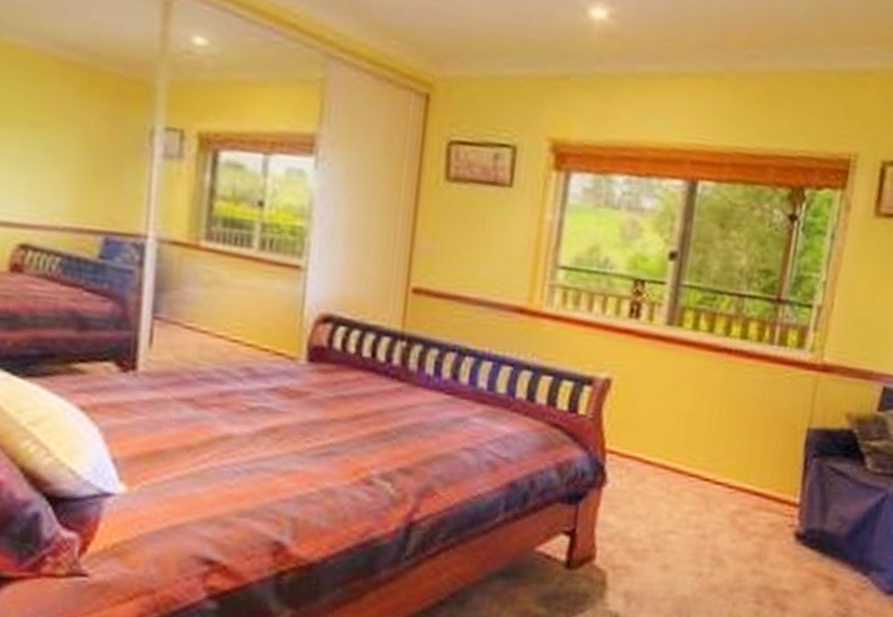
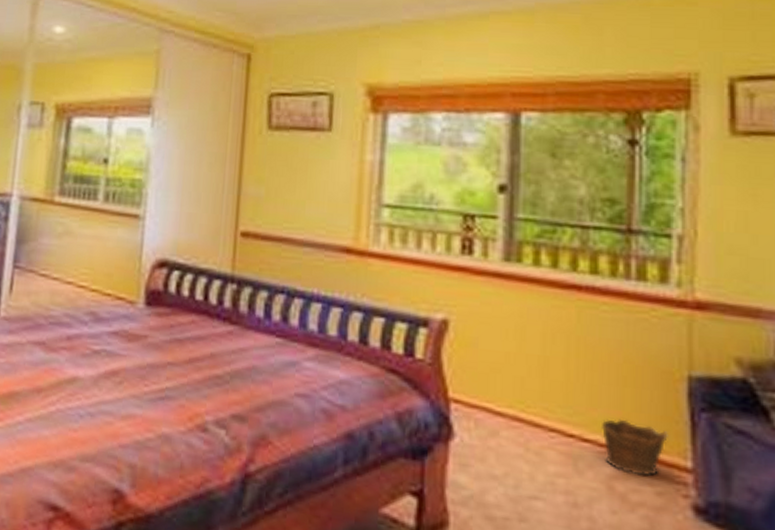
clay pot: none [731,464,785,511] -> present [600,418,668,477]

